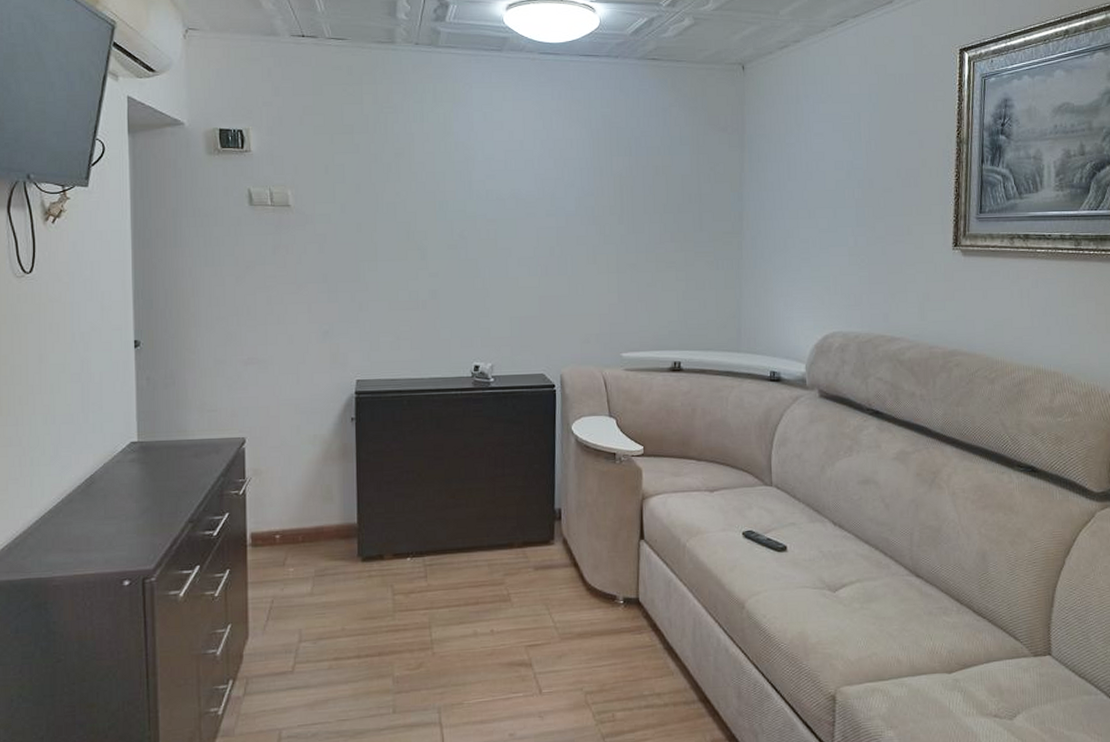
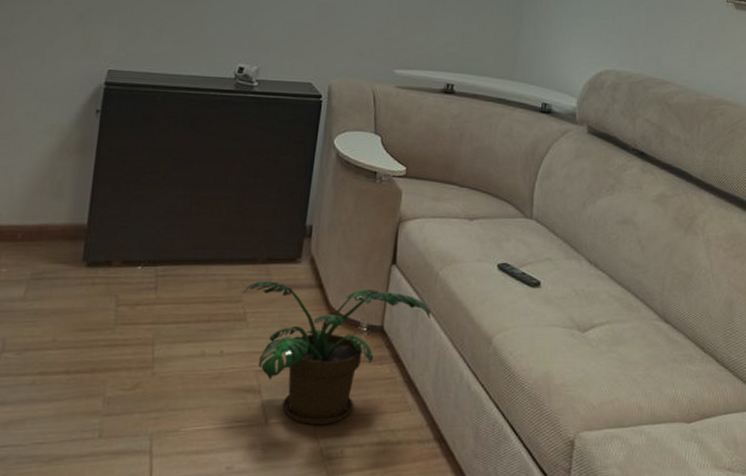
potted plant: none [505,563,682,693] -> present [243,281,431,426]

